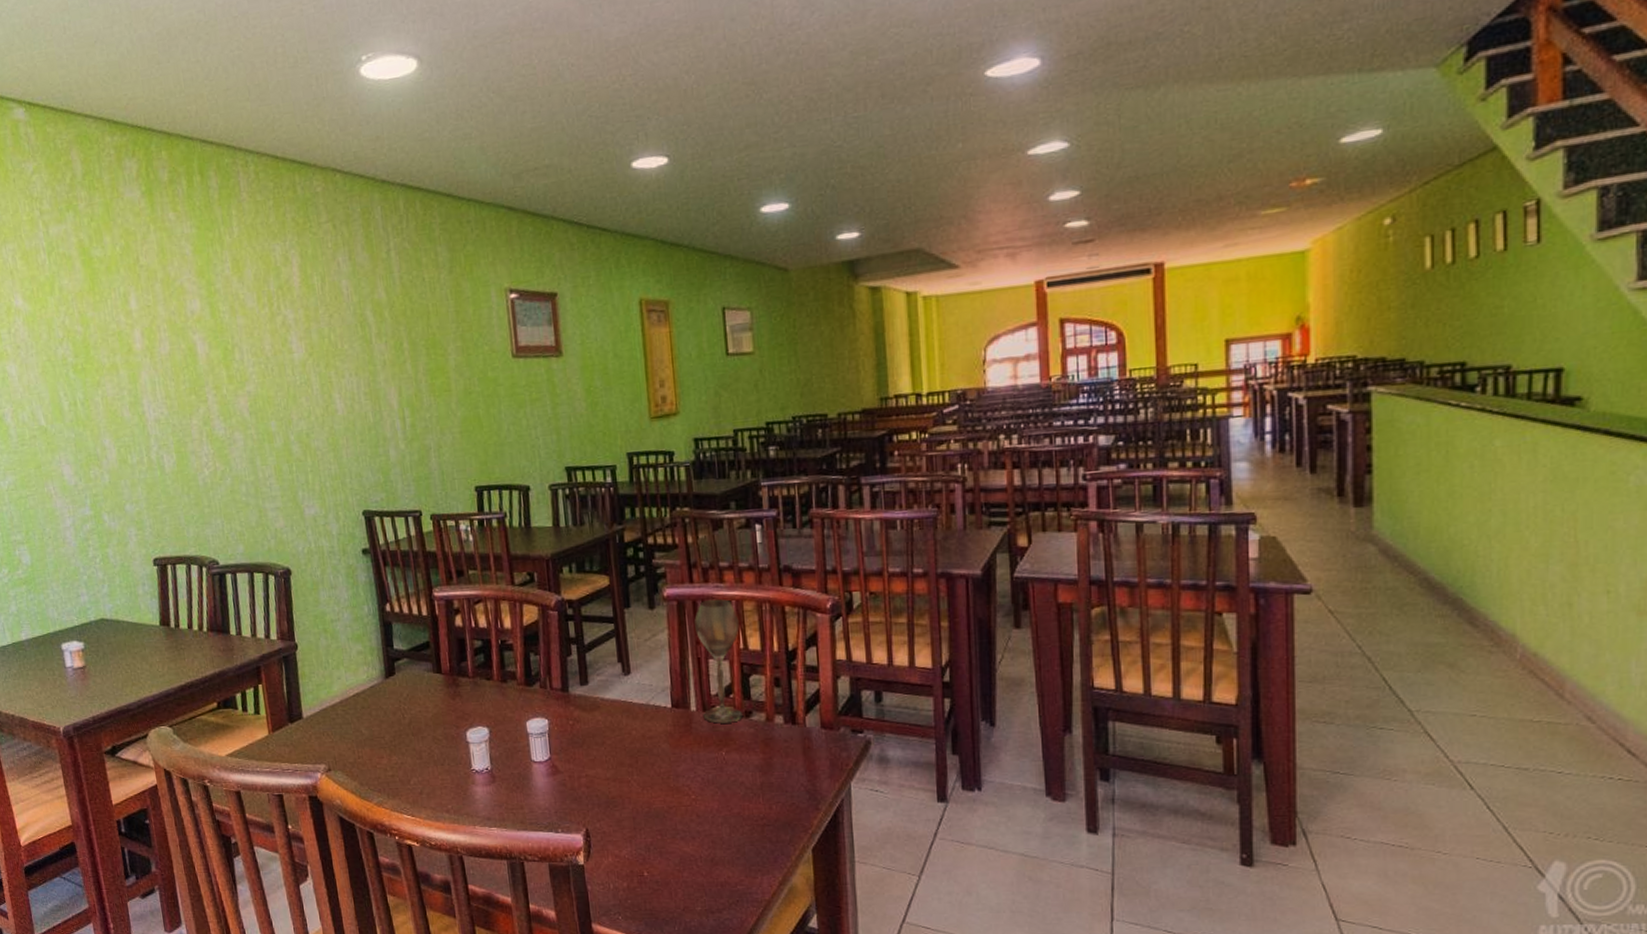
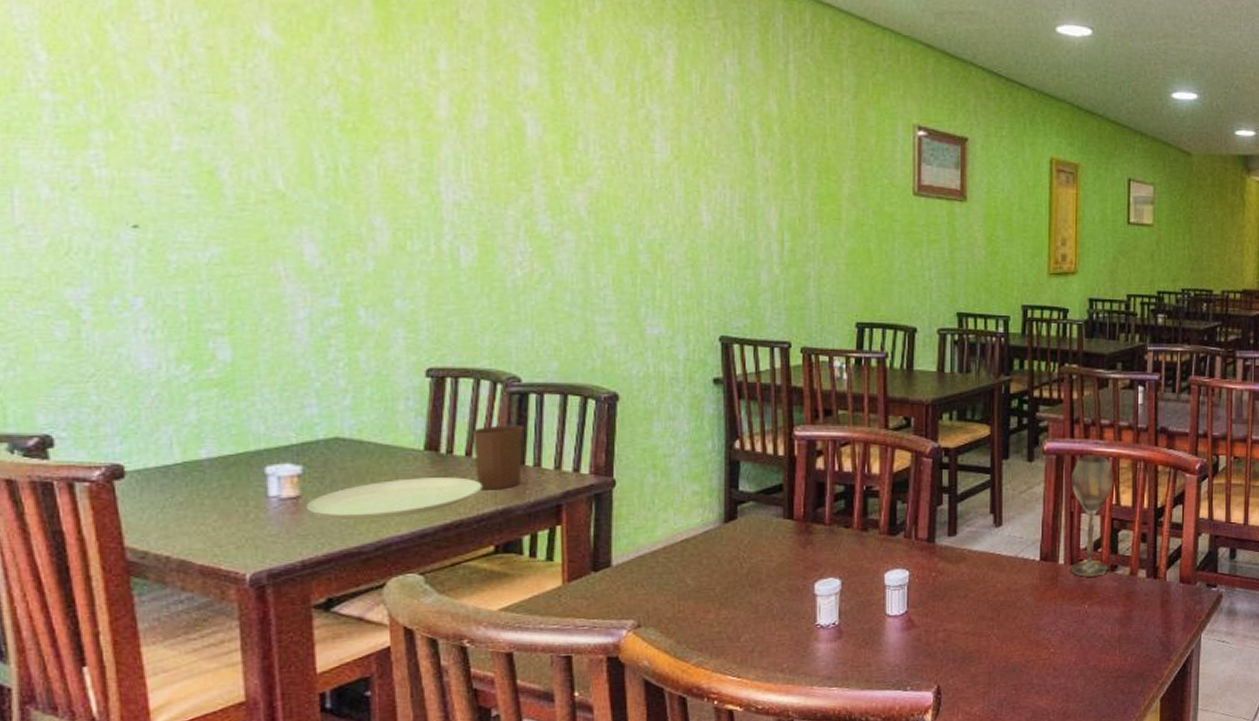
plate: none [90,646,203,685] -> present [306,477,482,521]
cup: none [190,601,229,657] -> present [472,425,524,490]

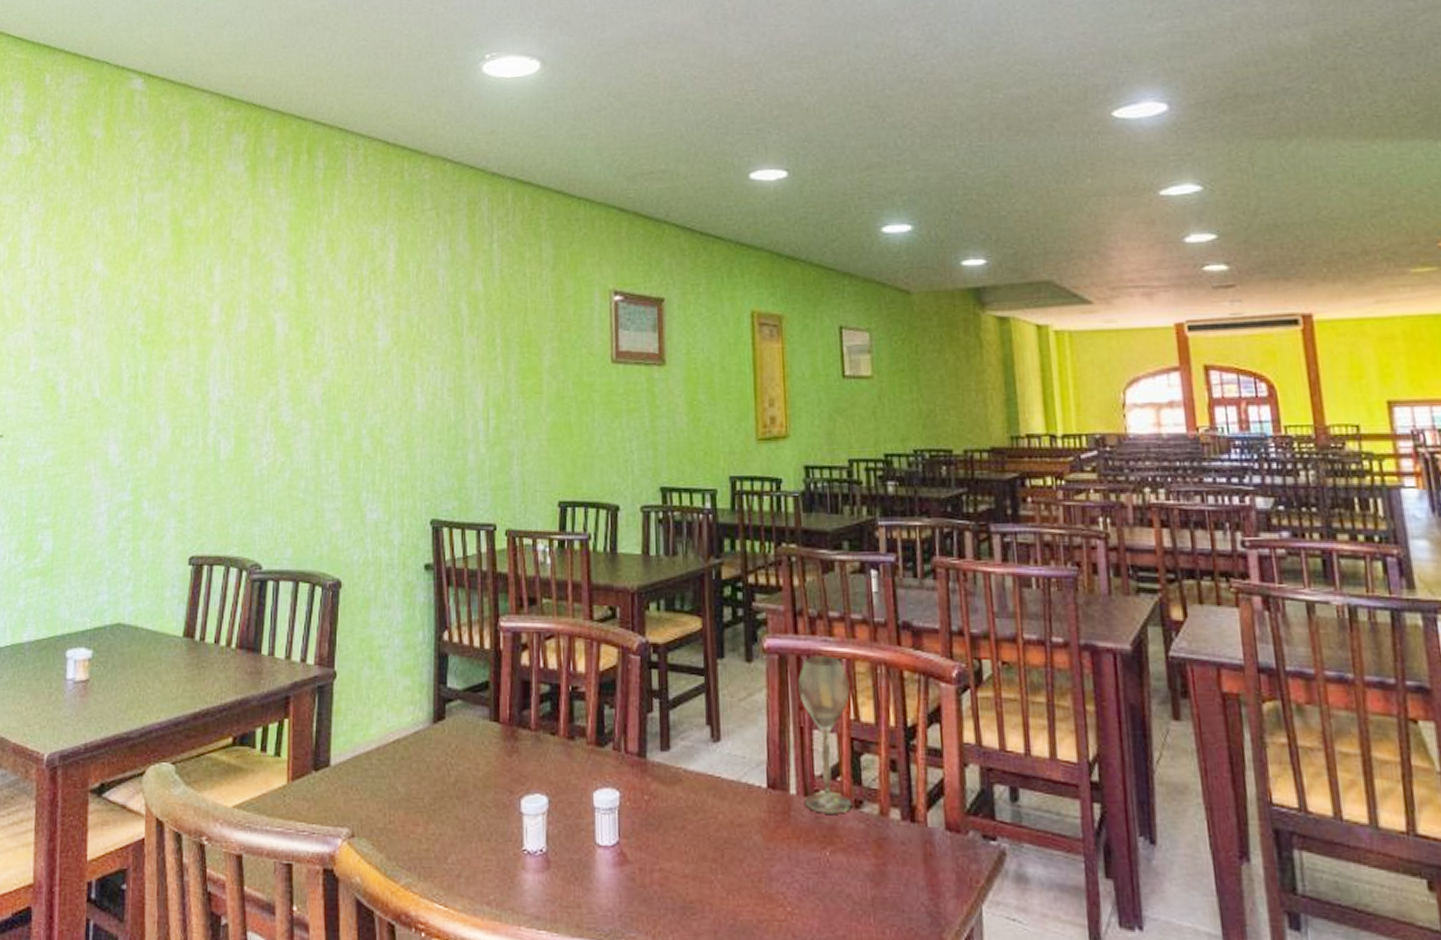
plate: present [306,477,482,521] -> none [92,665,226,706]
cup: present [472,425,524,490] -> none [220,613,262,679]

